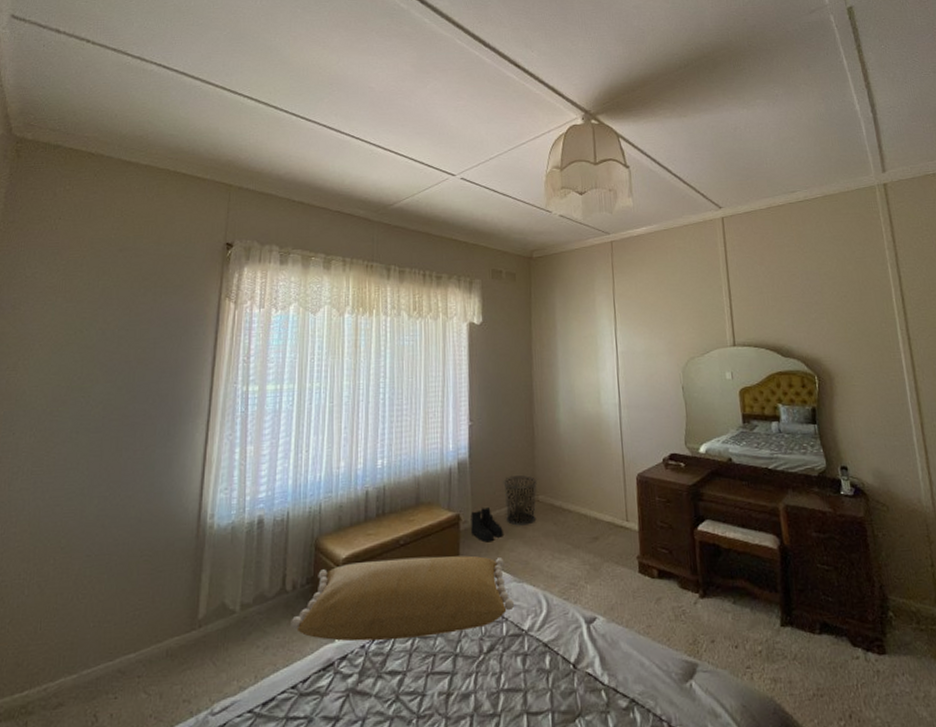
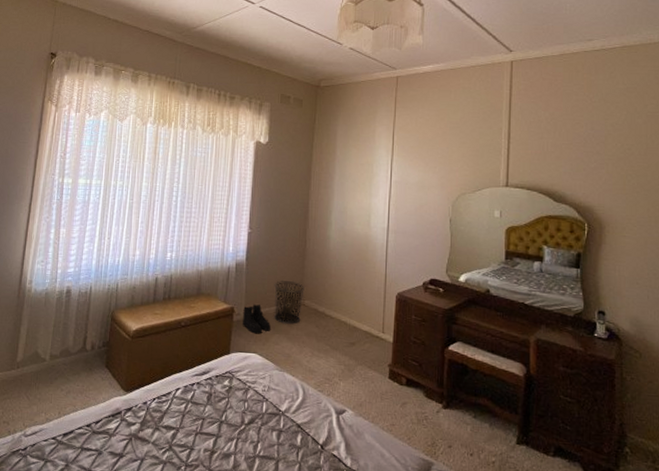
pillow: present [291,555,514,641] -> none [88,335,274,404]

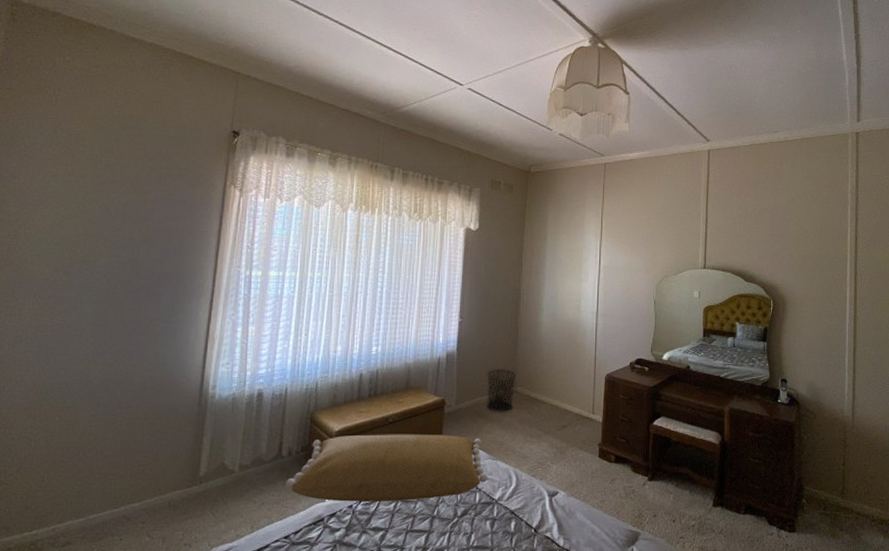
pillow: none [88,335,274,404] -> present [285,434,487,502]
boots: present [243,304,270,334] -> none [454,395,483,425]

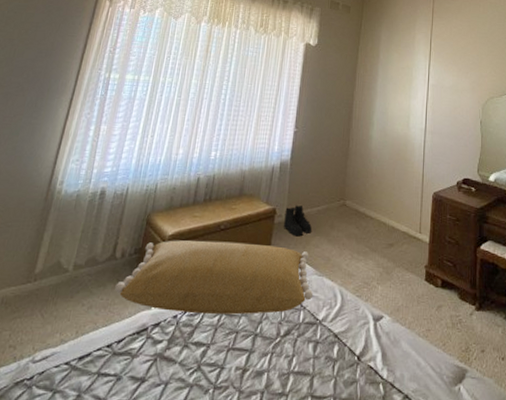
boots: none [454,395,483,425] -> present [284,205,312,237]
waste bin: present [485,369,517,413] -> none [315,180,346,227]

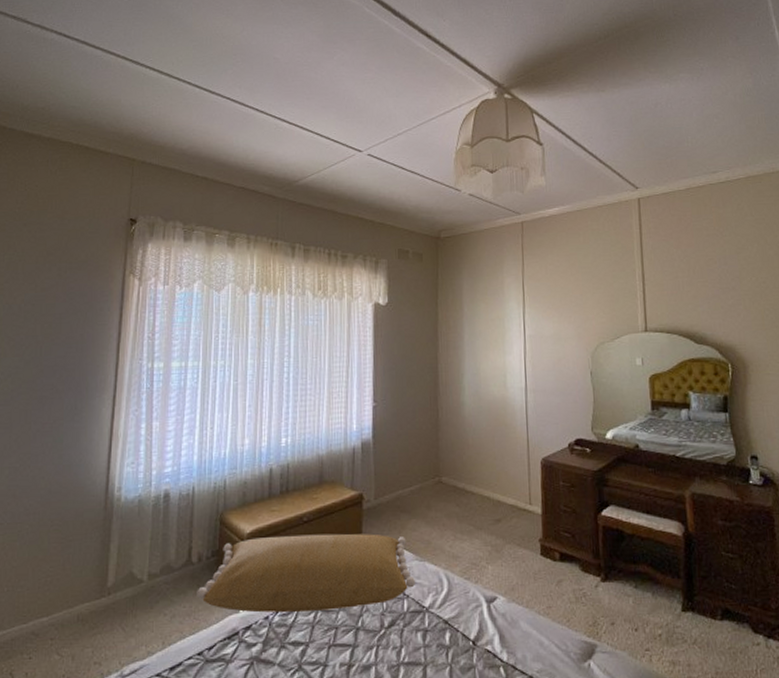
boots: present [284,205,312,237] -> none [374,488,406,522]

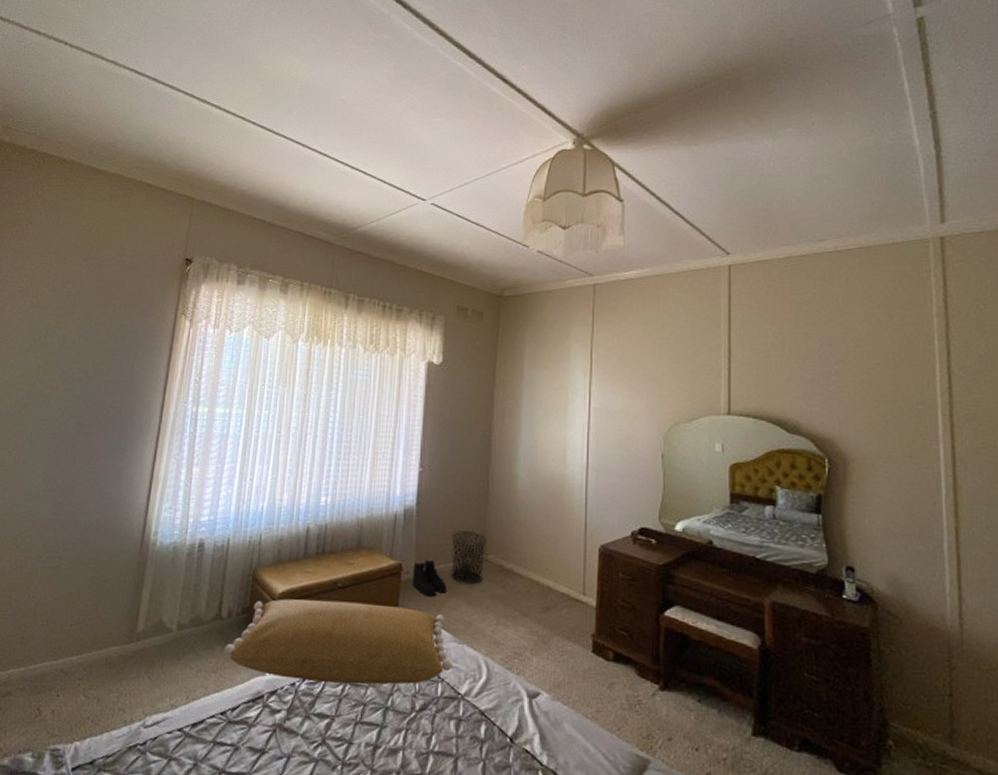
boots: none [374,488,406,522] -> present [413,560,446,597]
waste bin: none [406,457,441,508] -> present [450,530,487,586]

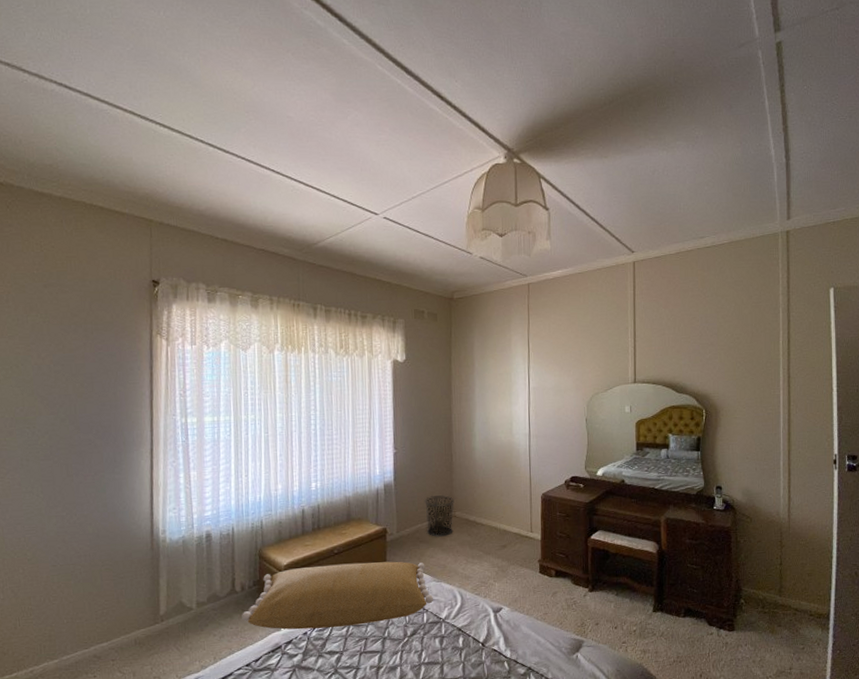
boots: present [413,560,446,597] -> none [396,522,424,551]

